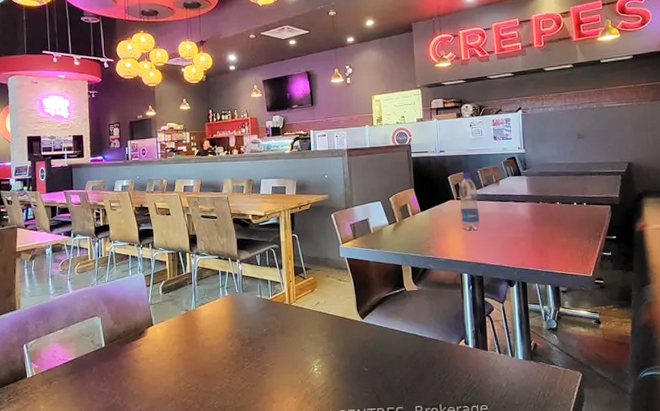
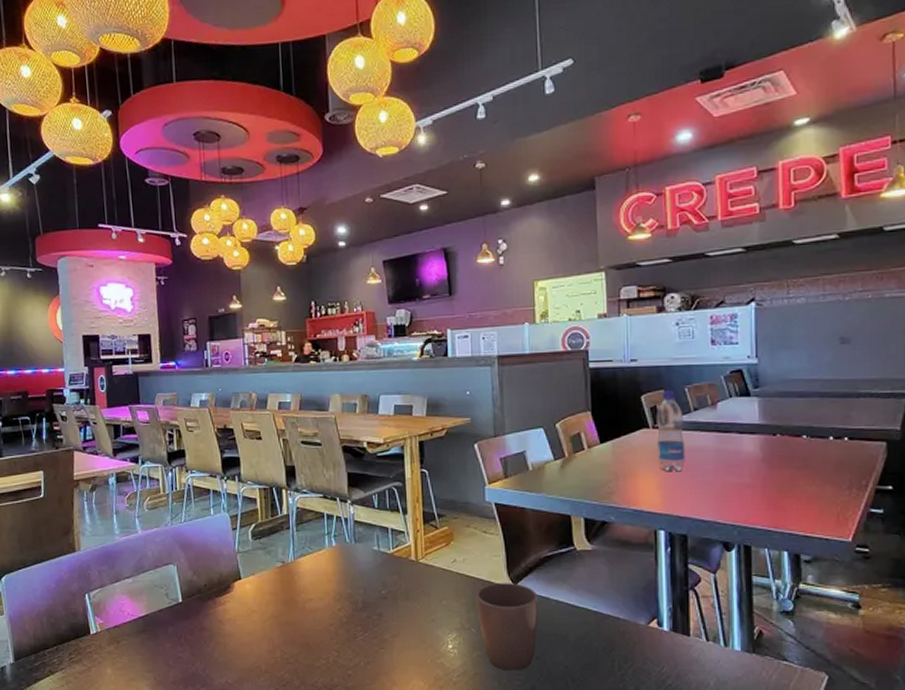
cup: none [335,318,380,385] -> present [476,583,538,671]

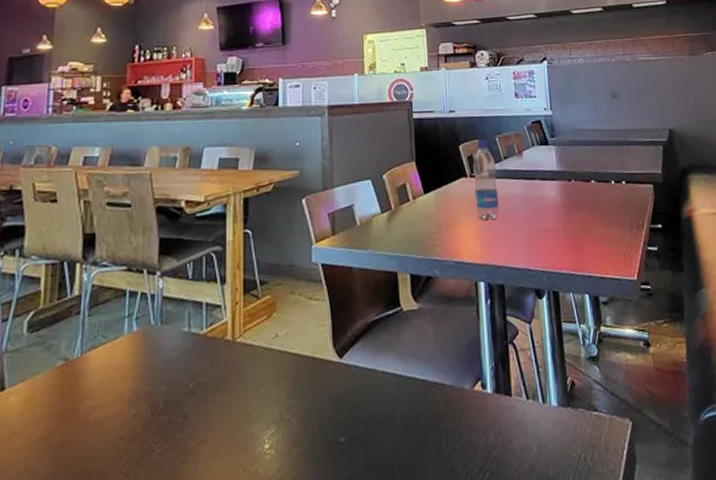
cup: present [476,583,538,671] -> none [299,356,365,468]

